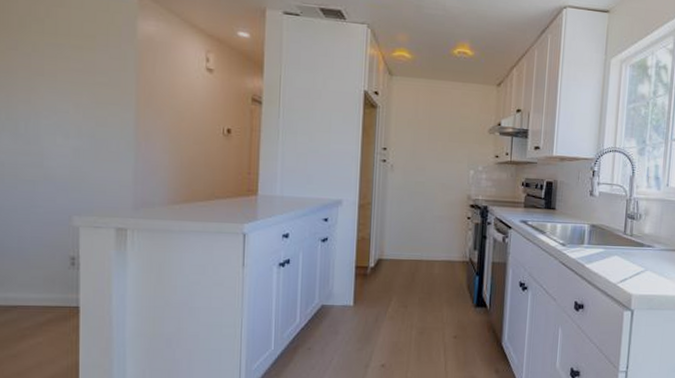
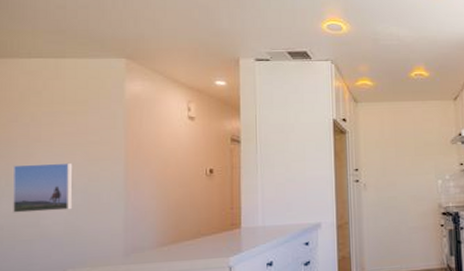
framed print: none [13,98,79,154] -> present [12,162,73,213]

